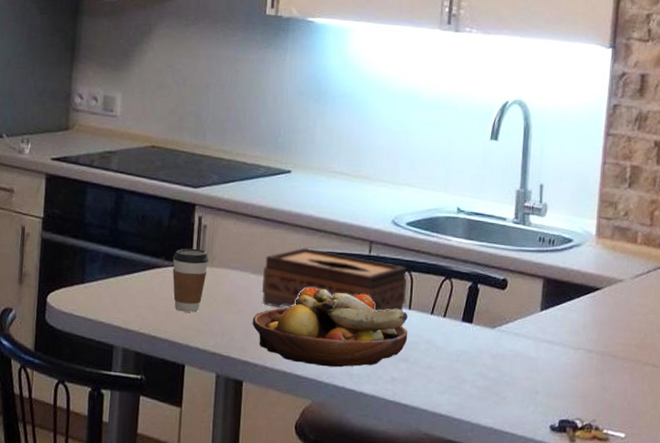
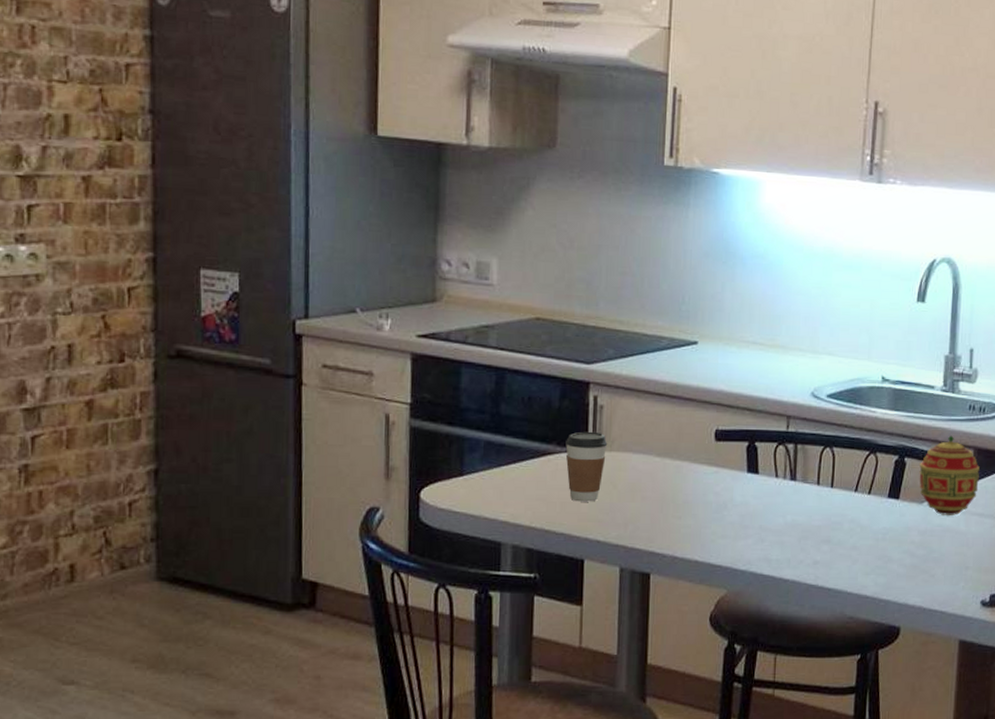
fruit bowl: present [252,287,408,368] -> none [658,469,830,553]
tissue box: present [262,247,407,312] -> none [669,426,828,493]
decorative egg: none [491,265,549,341] -> present [919,435,980,515]

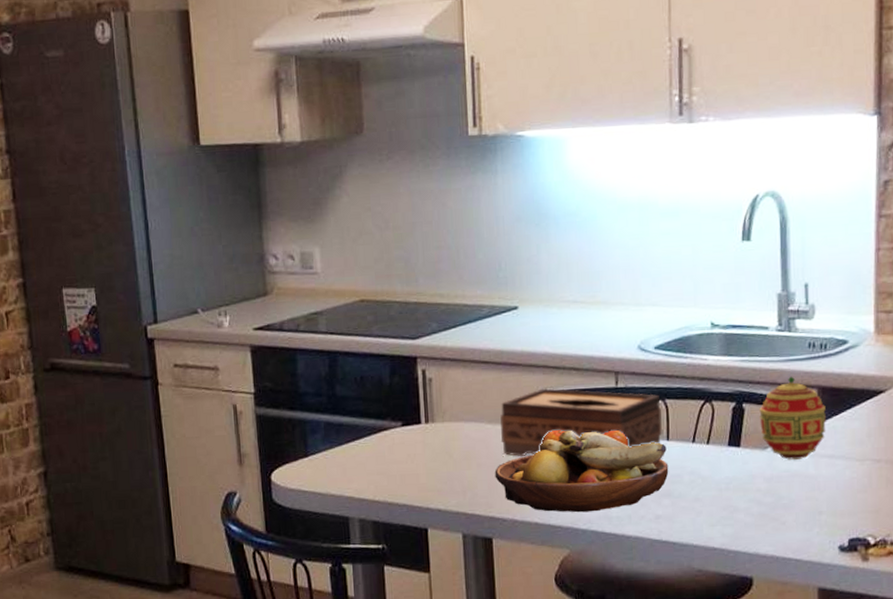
coffee cup: present [565,431,608,502] -> none [399,404,440,473]
fruit bowl: none [658,469,830,553] -> present [494,429,669,513]
tissue box: none [669,426,828,493] -> present [500,388,663,457]

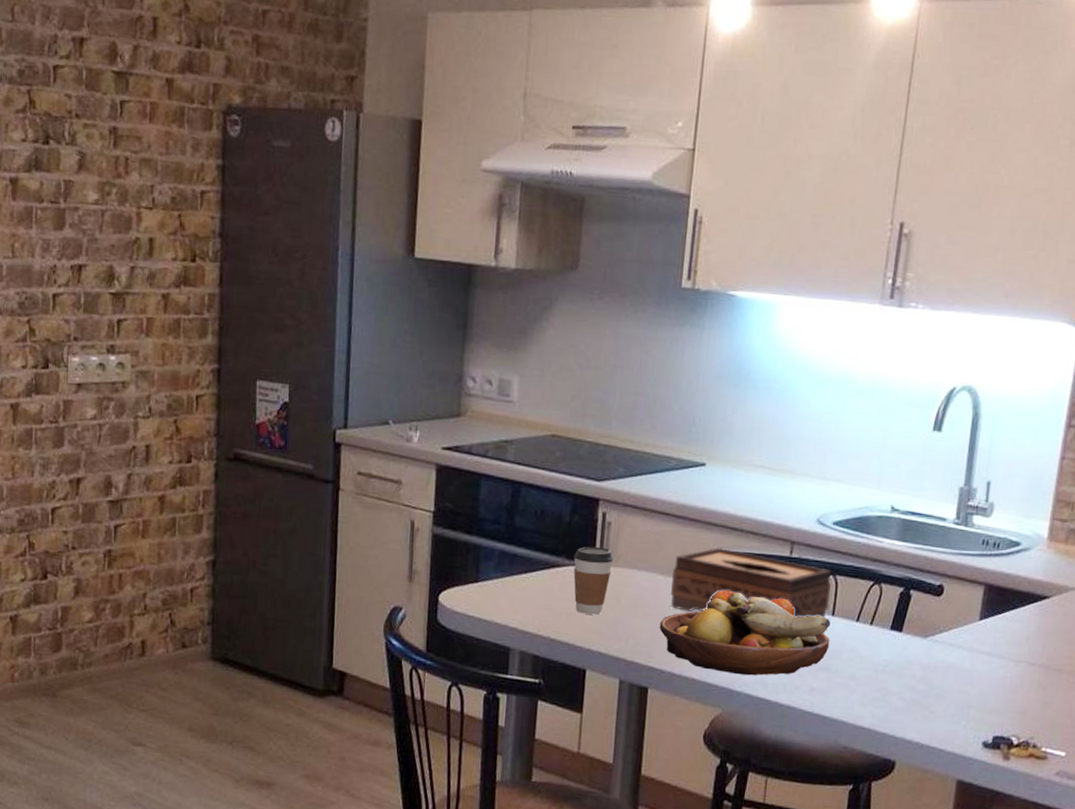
coffee cup: none [399,404,440,473] -> present [573,546,614,615]
decorative egg: present [759,376,826,460] -> none [924,570,990,652]

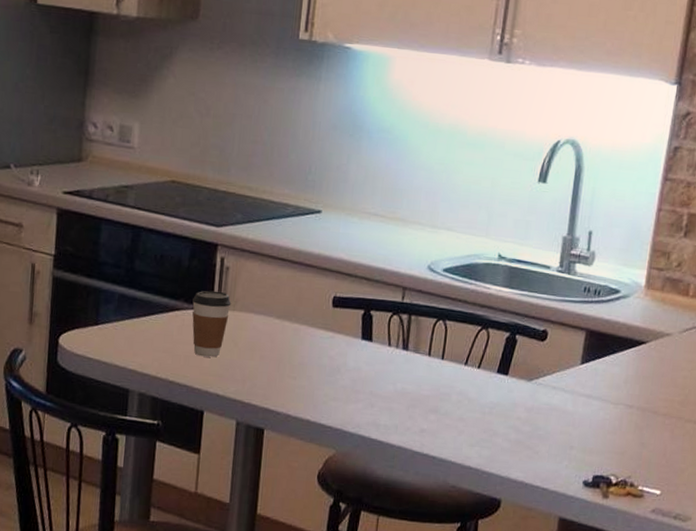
fruit bowl: present [659,590,831,676] -> none [275,334,440,417]
tissue box: present [671,547,831,619] -> none [287,292,441,362]

